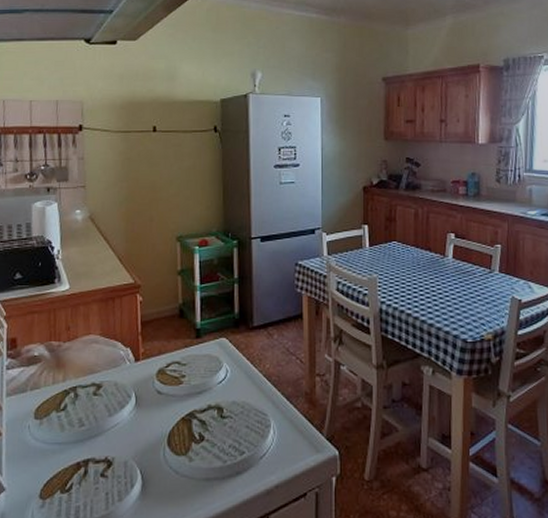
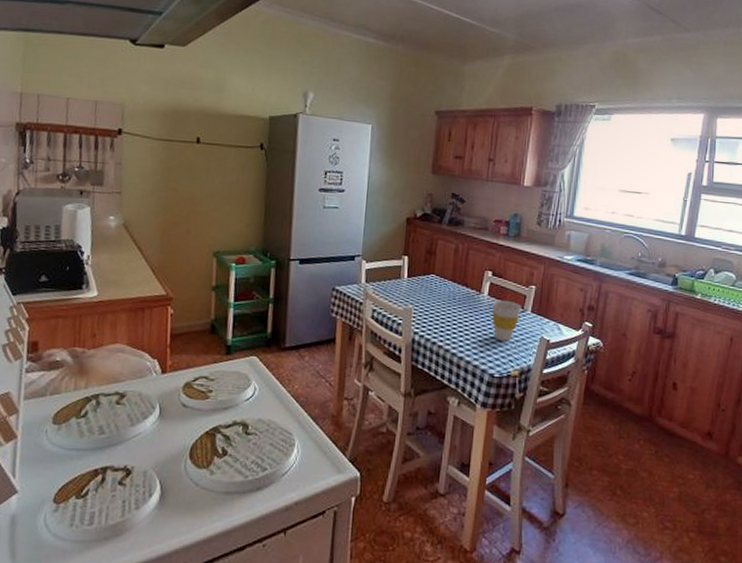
cup: none [458,261,489,304] -> present [492,299,522,341]

